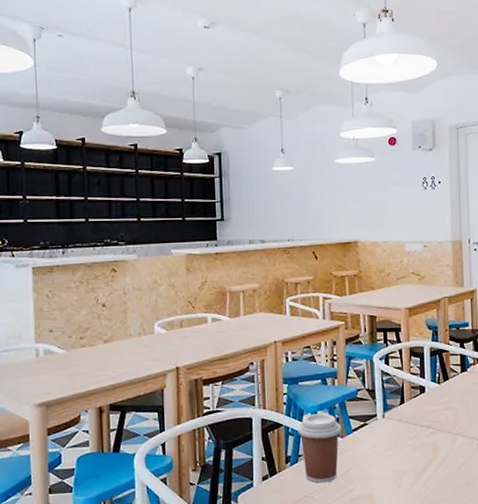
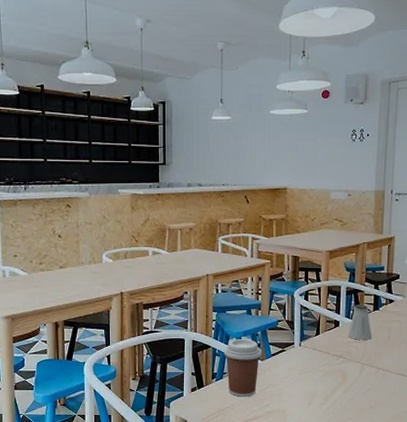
saltshaker: none [435,366,462,407] -> present [347,304,373,340]

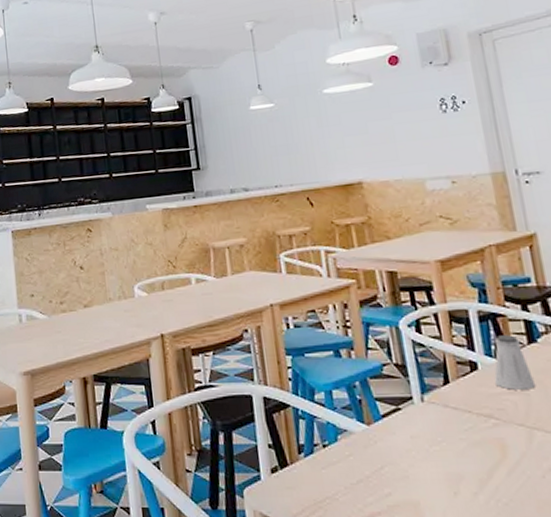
coffee cup: present [223,339,262,397] -> none [309,393,367,482]

